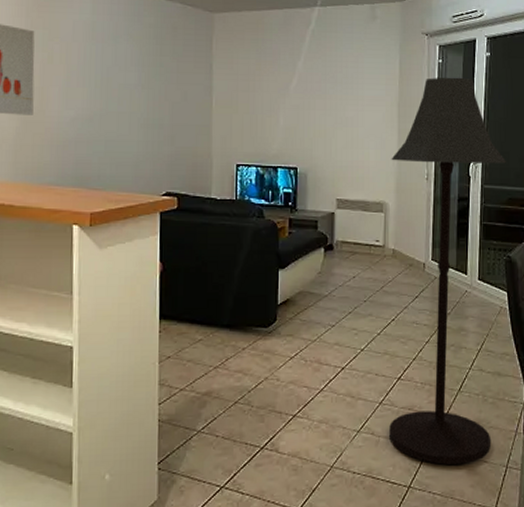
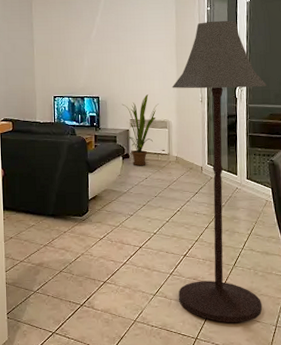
house plant: none [326,167,374,261] -> present [122,94,159,166]

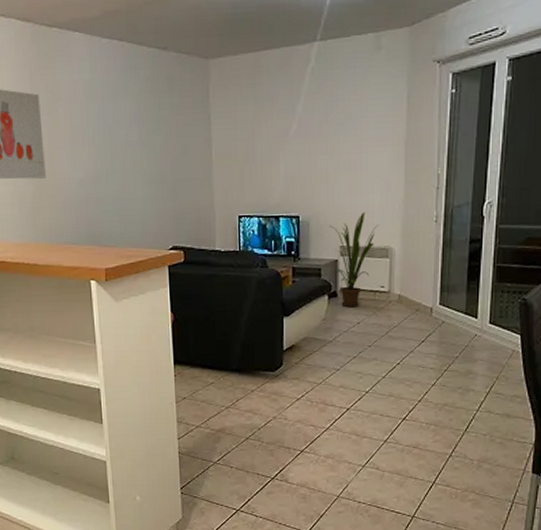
floor lamp: present [172,20,268,323] -> none [394,107,527,499]

